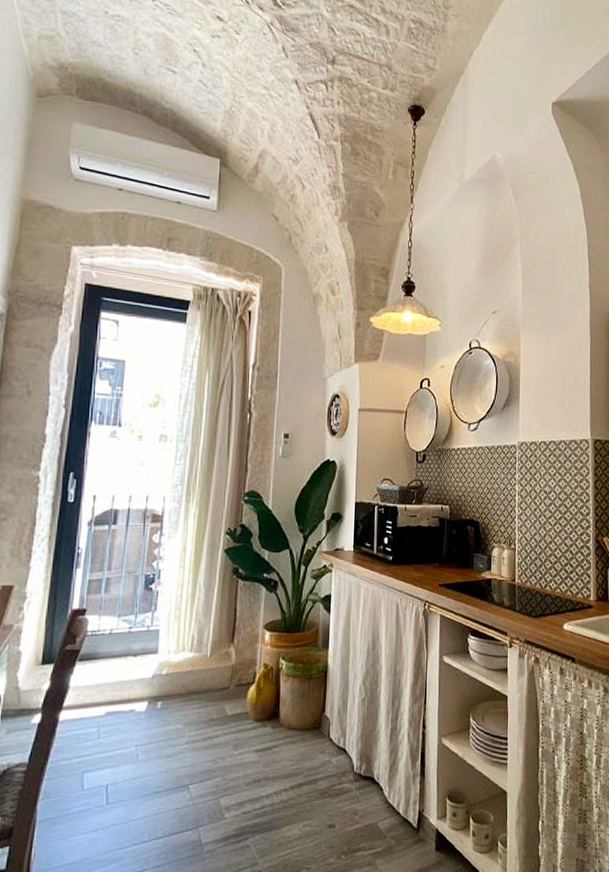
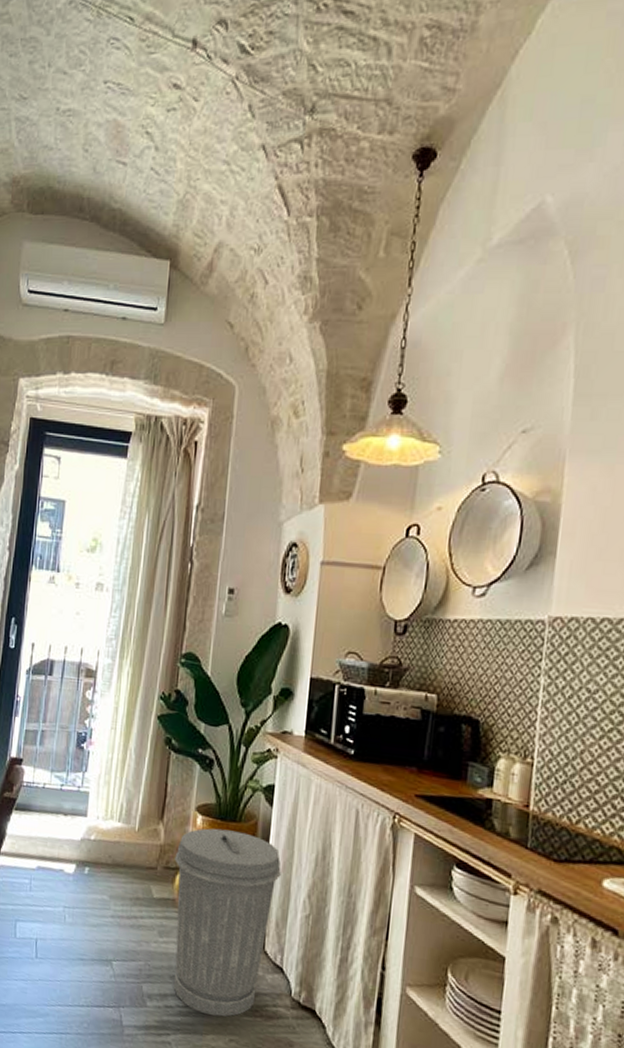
trash can: none [246,639,340,809] -> present [174,828,281,1017]

